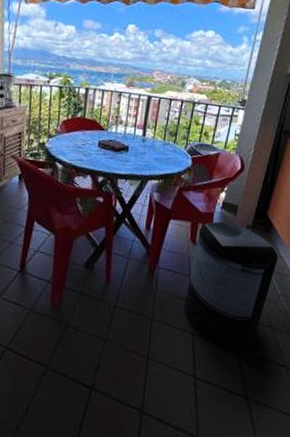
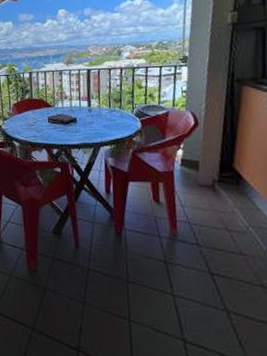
trash can: present [184,221,278,351] -> none [158,179,256,313]

